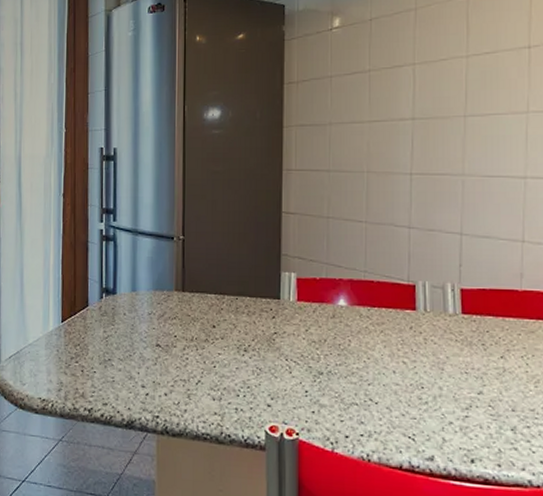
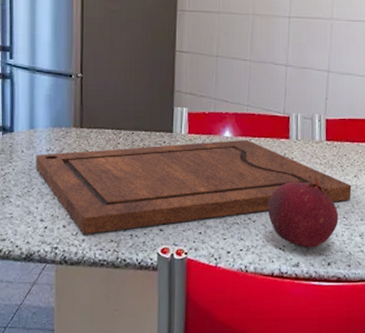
cutting board: none [137,309,498,405] -> present [36,140,352,234]
fruit: none [392,353,483,440] -> present [267,175,339,248]

